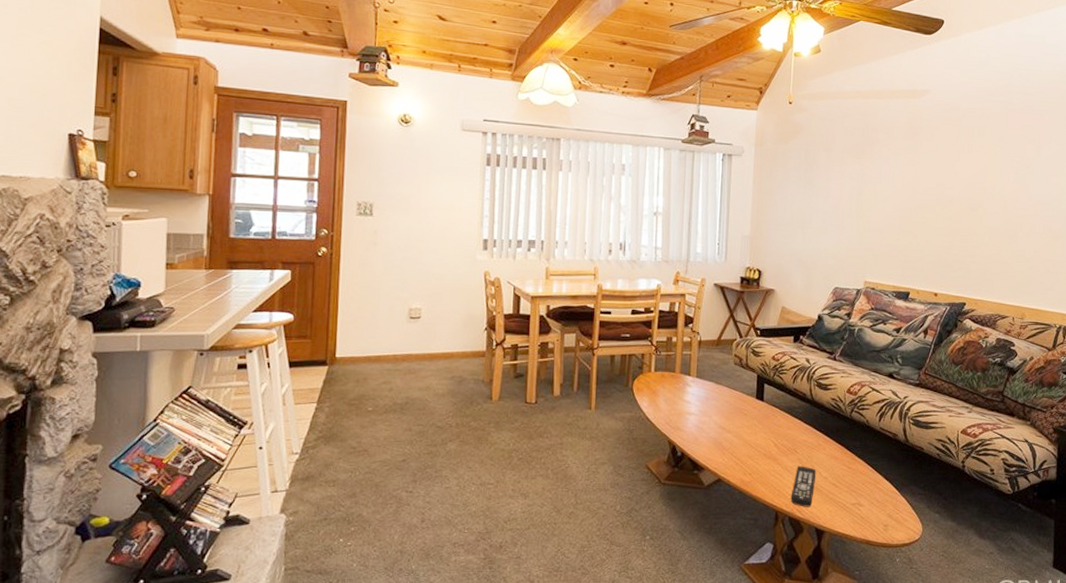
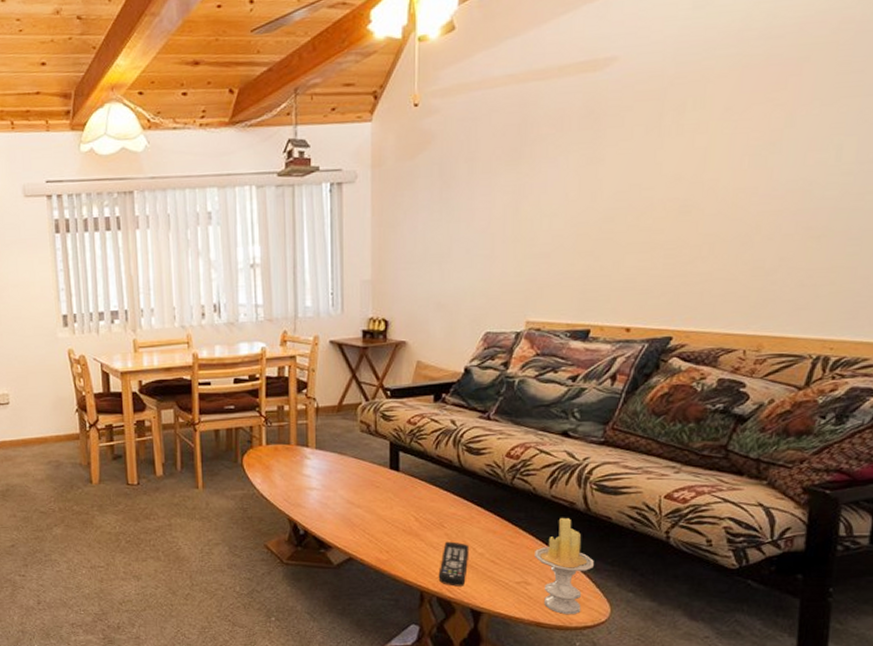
candle: none [866,446,911,534] -> present [535,517,594,615]

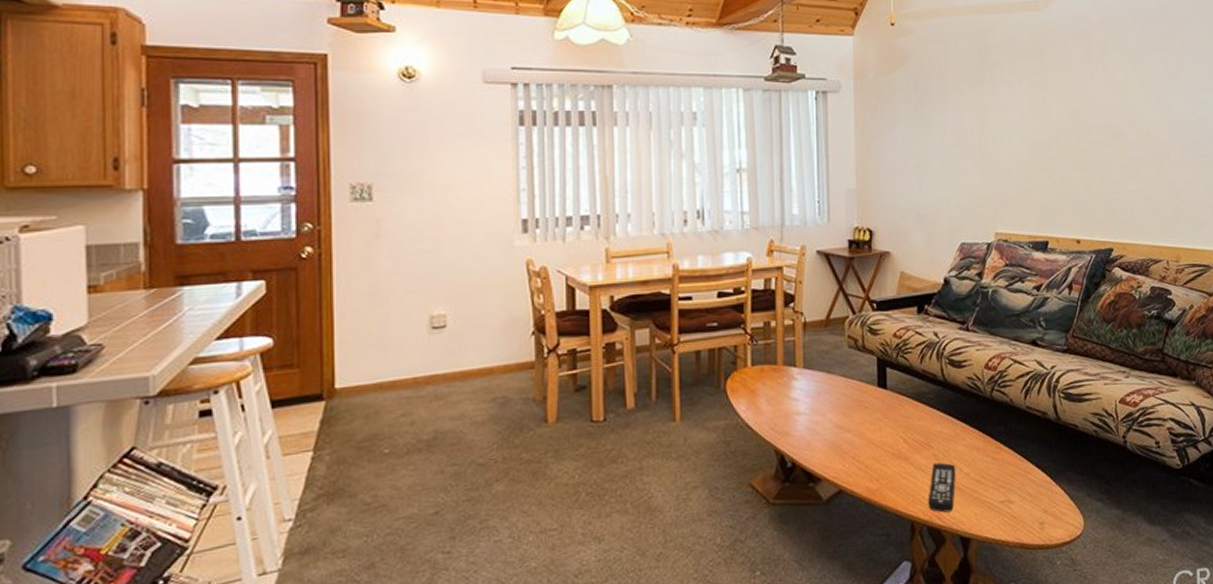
candle: present [535,517,594,615] -> none [1015,428,1067,533]

